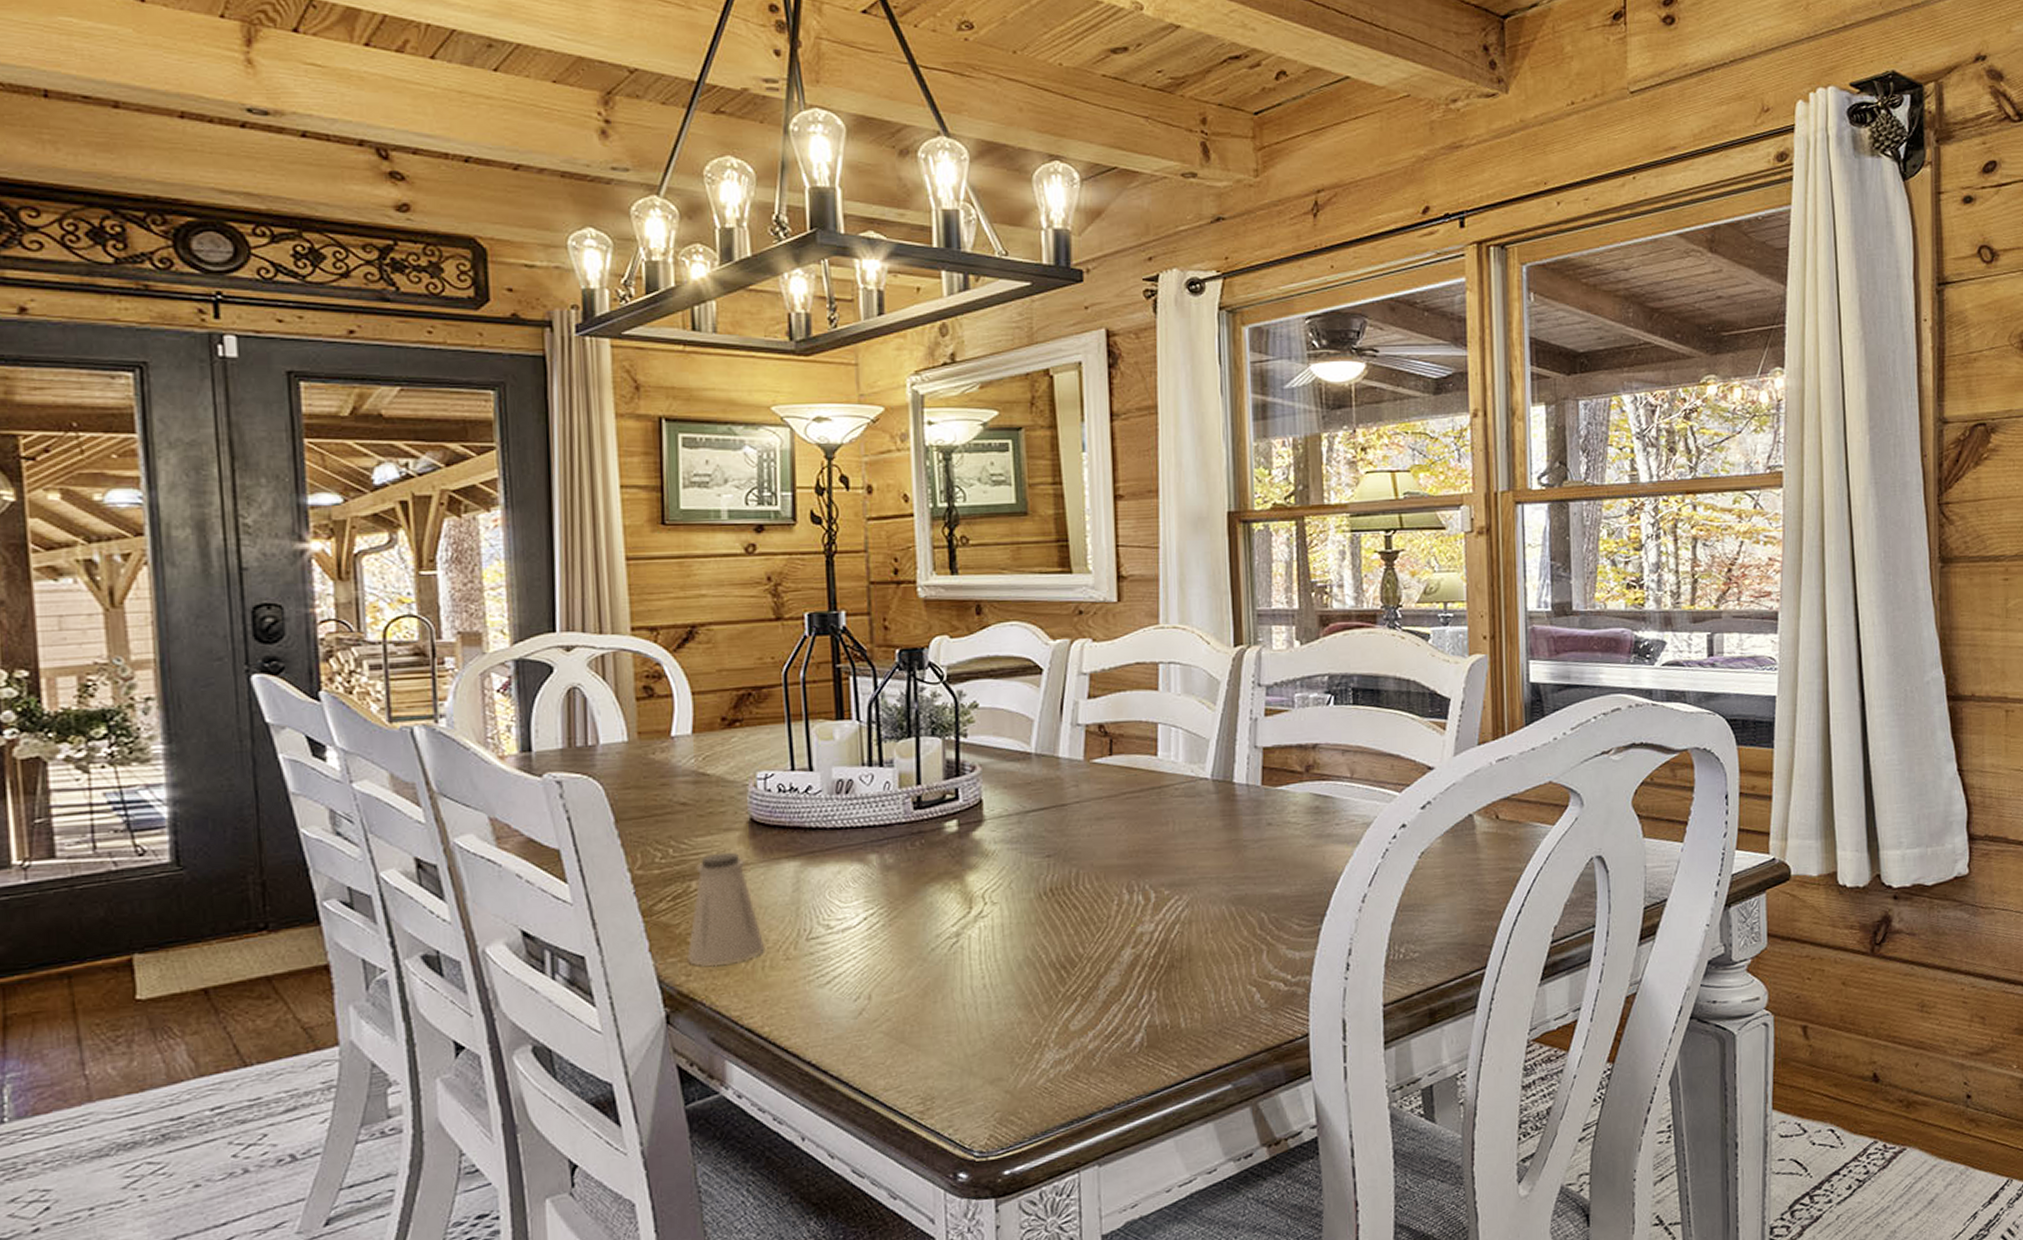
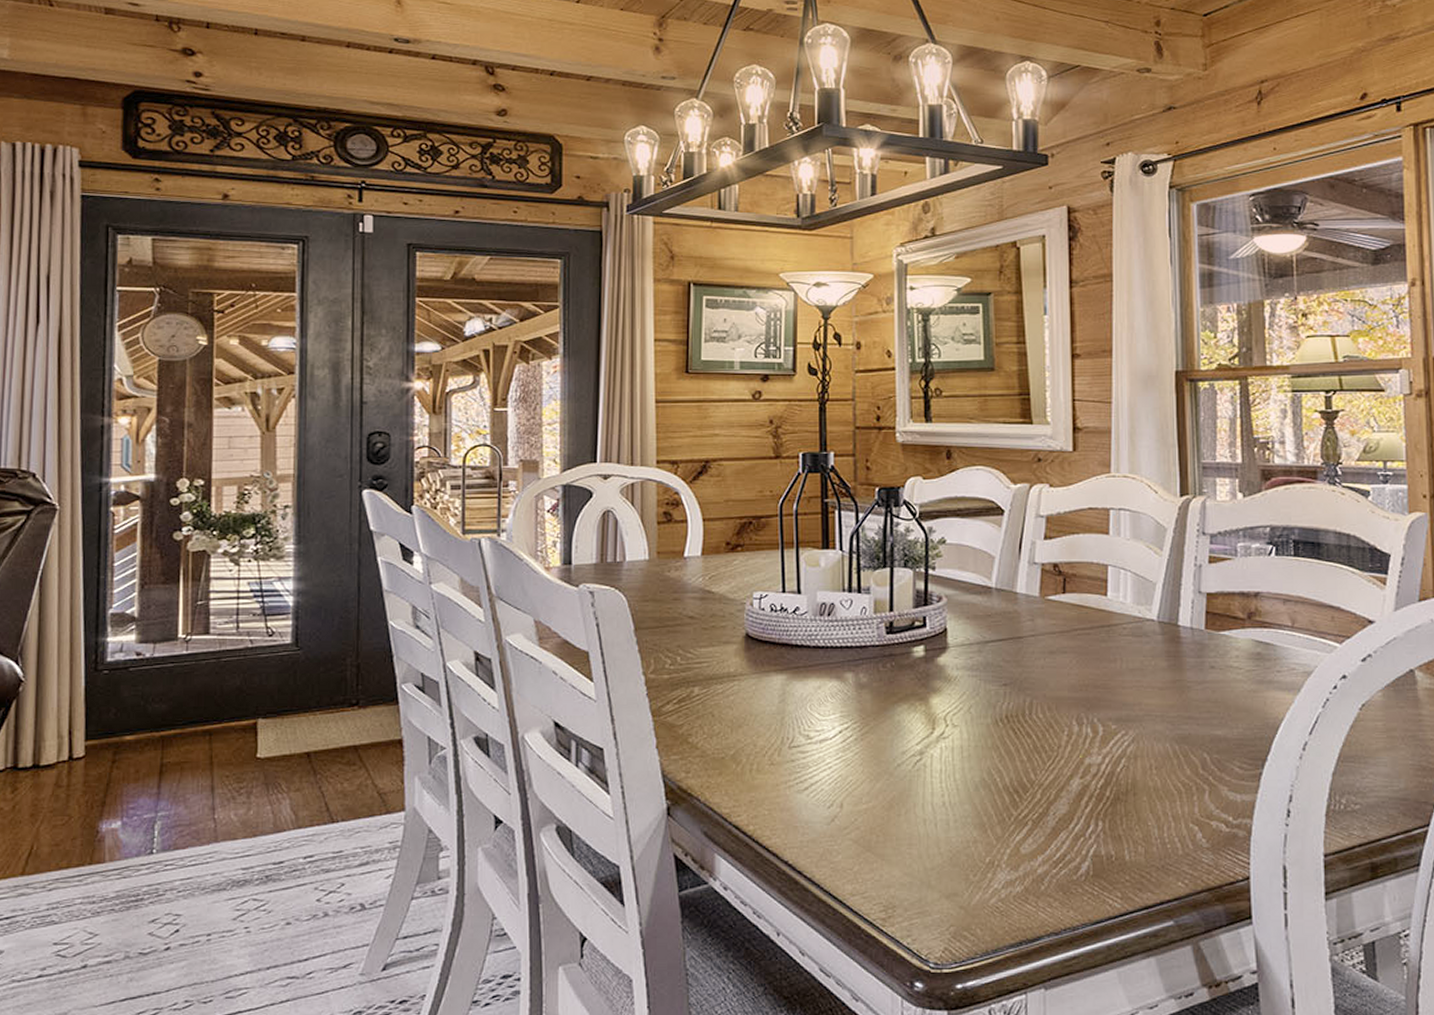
saltshaker: present [687,852,765,967] -> none [688,663,753,766]

